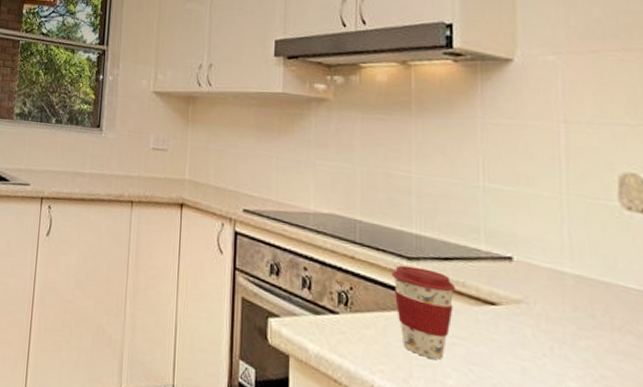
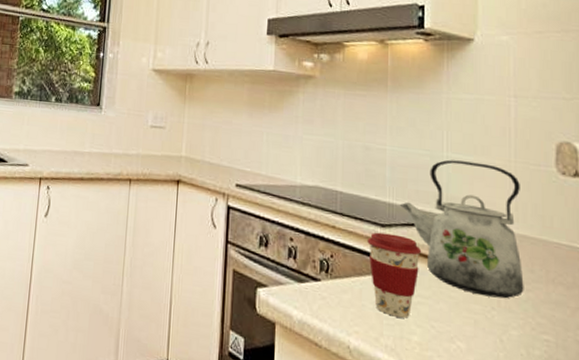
kettle: none [428,190,583,346] -> present [399,160,524,299]

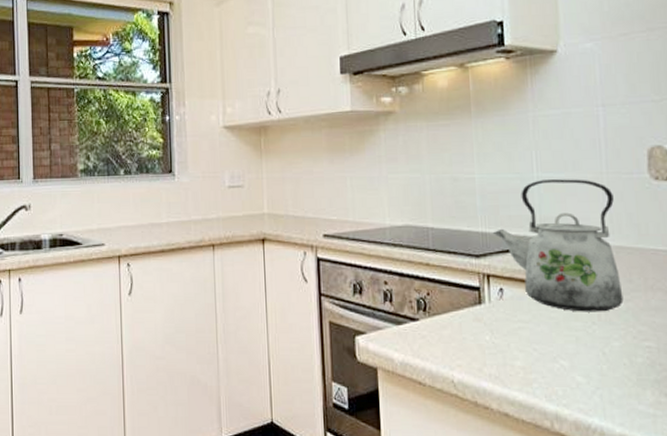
coffee cup: present [367,232,422,318] -> none [463,263,519,345]

